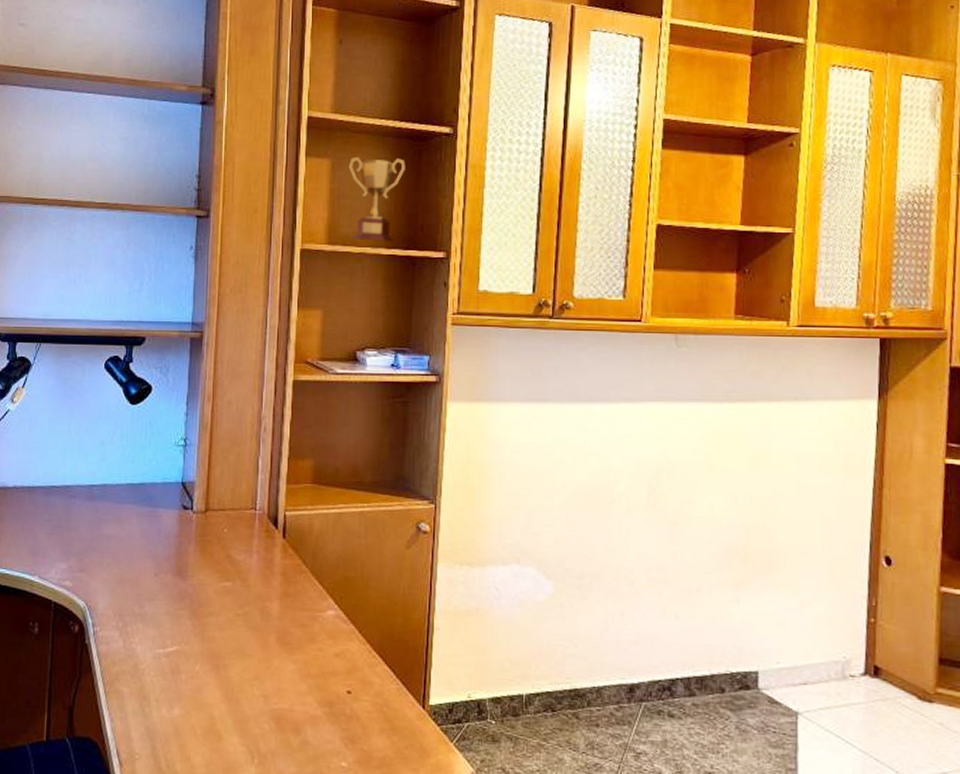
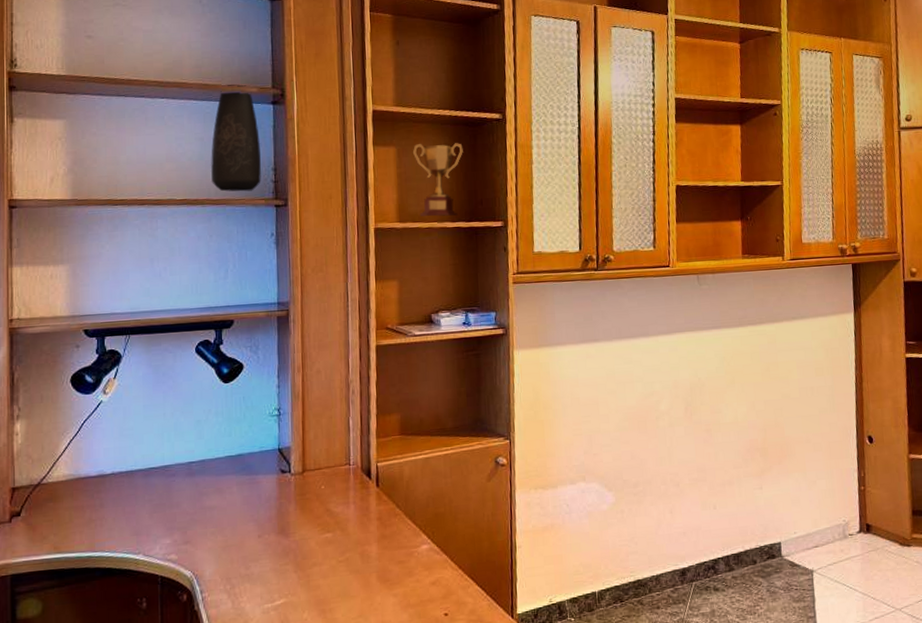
vase: none [132,80,186,199] -> present [210,84,261,192]

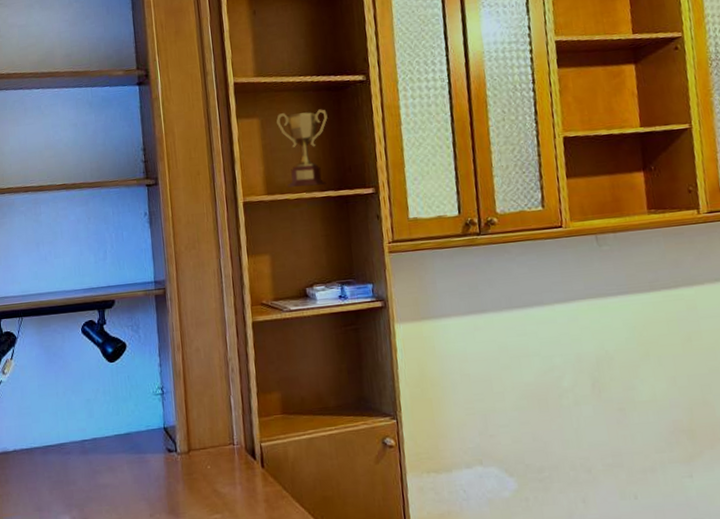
vase: present [210,84,261,192] -> none [84,68,132,175]

